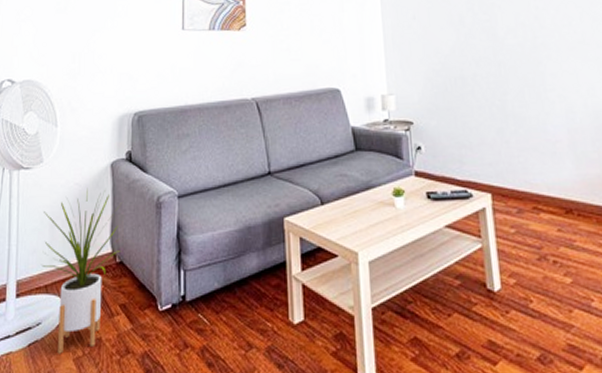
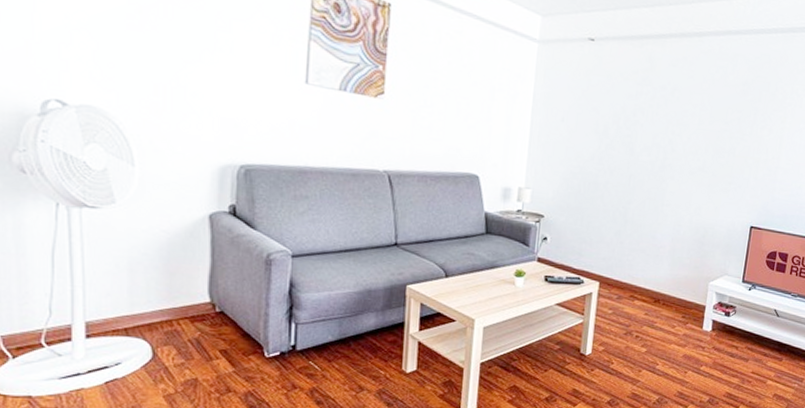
house plant: present [42,188,121,354] -> none [119,236,222,391]

